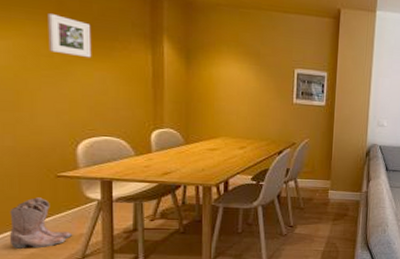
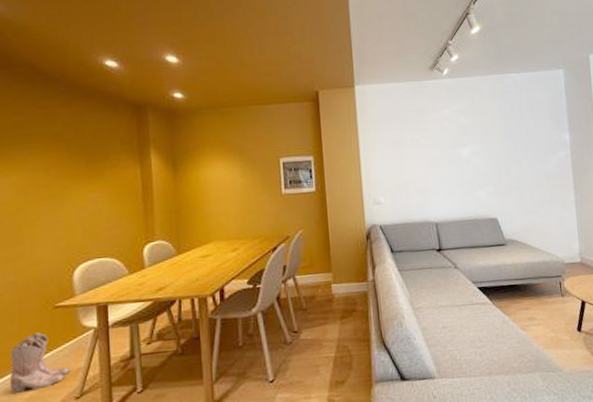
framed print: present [48,13,92,58] -> none [46,145,85,182]

